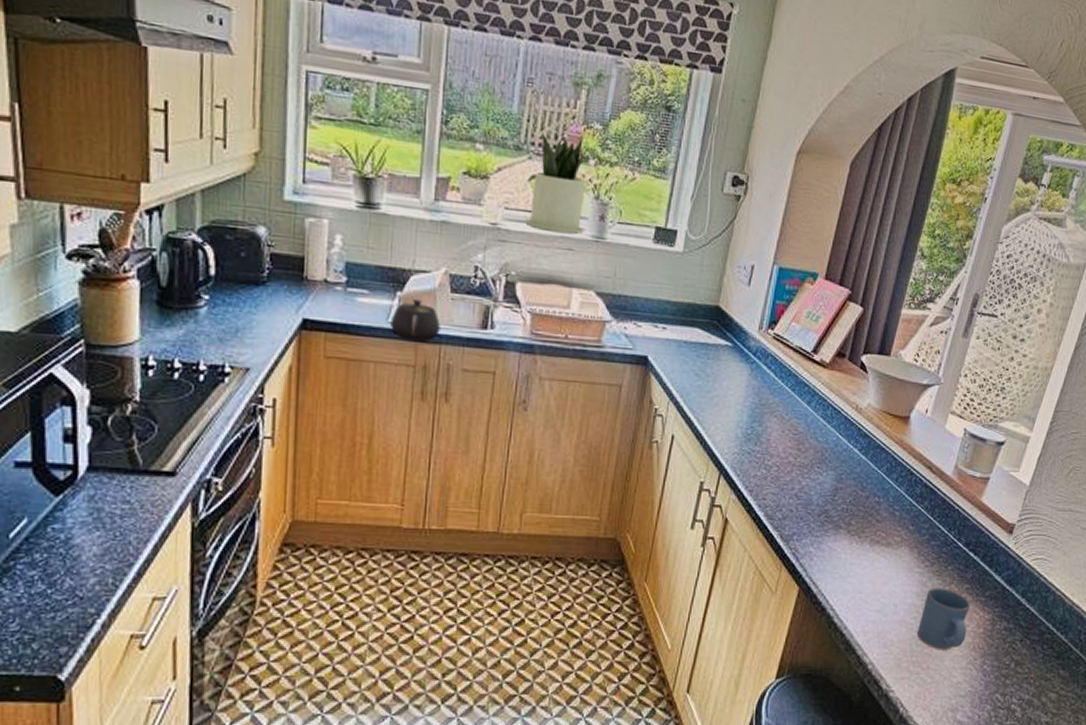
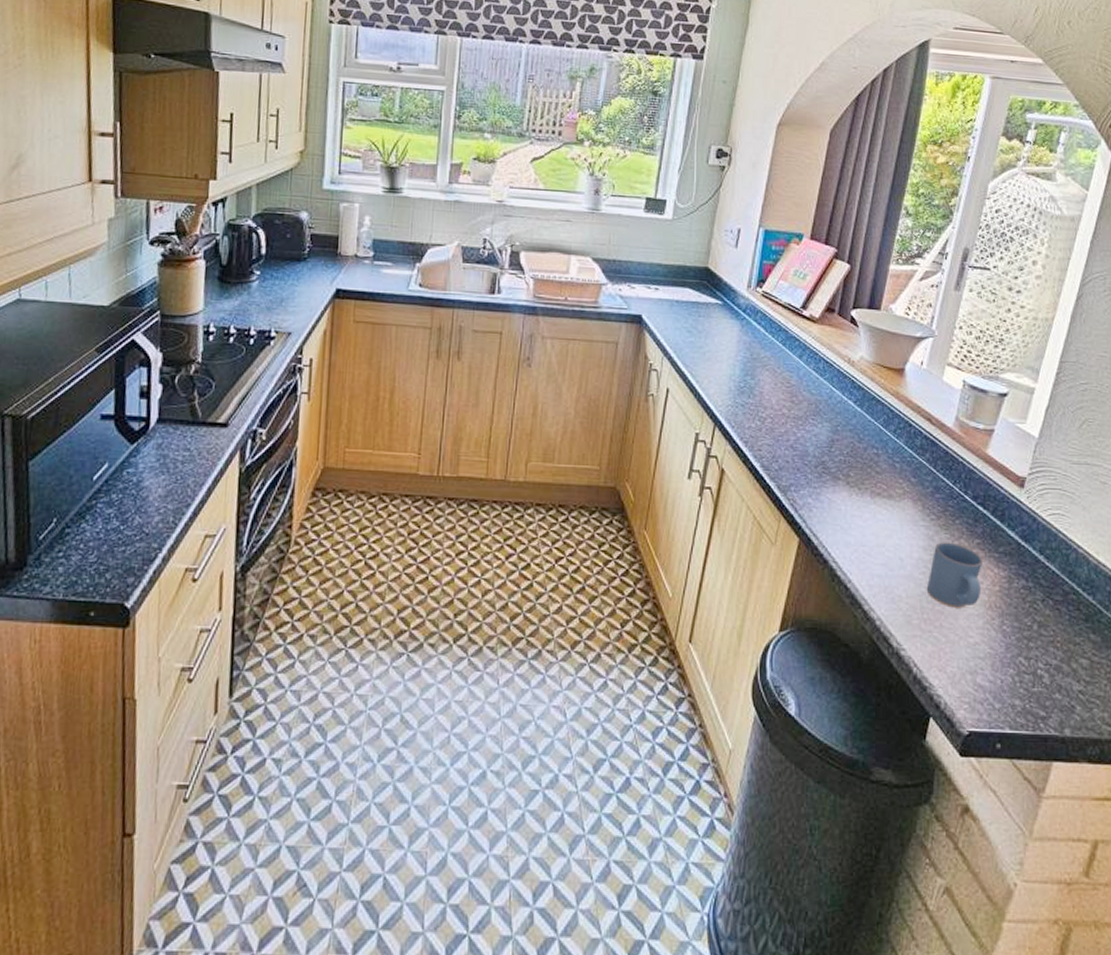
teapot: present [390,298,440,341] -> none [410,269,454,306]
planter: present [525,133,589,235] -> none [527,121,584,208]

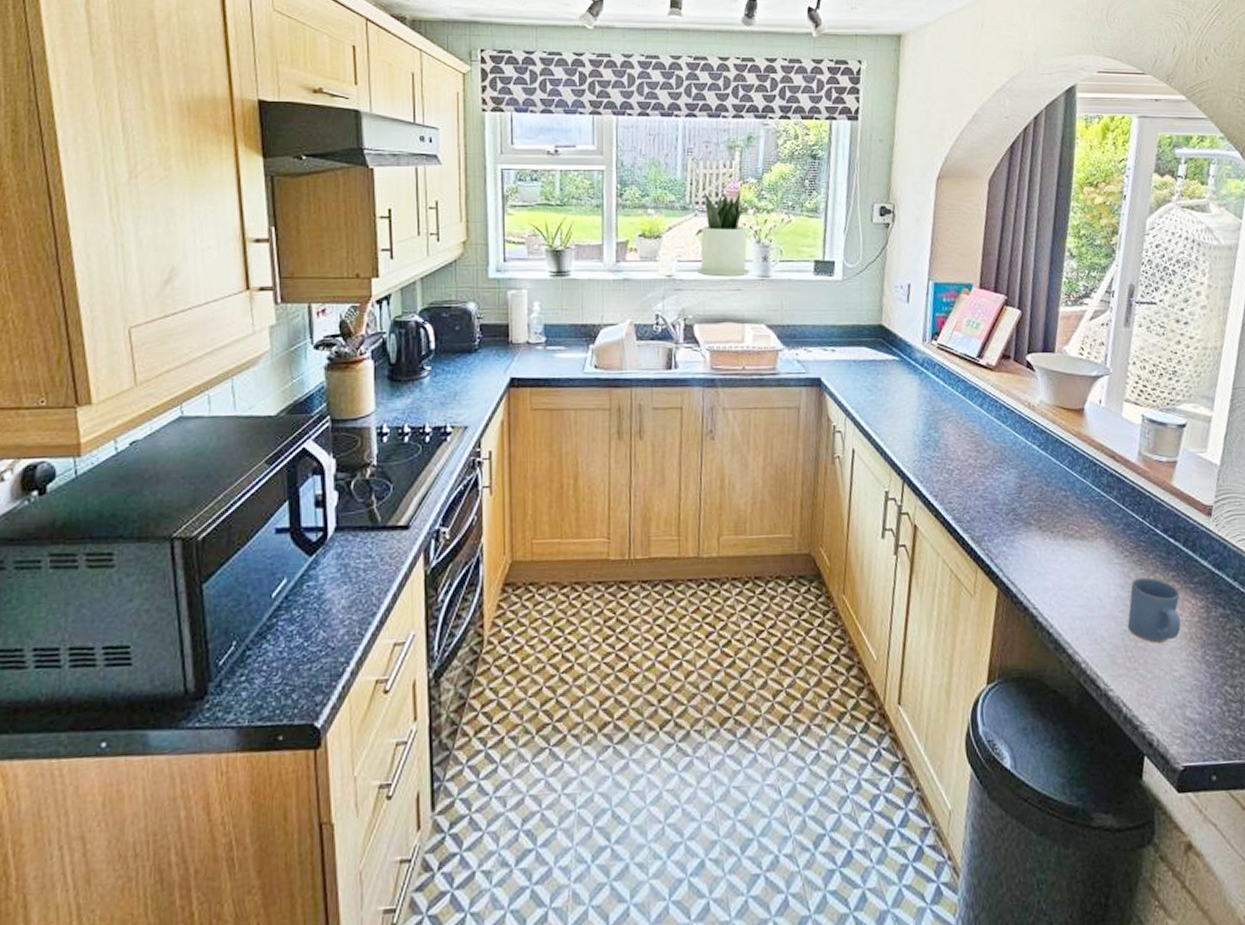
planter: none [527,121,584,208] -> present [696,192,751,277]

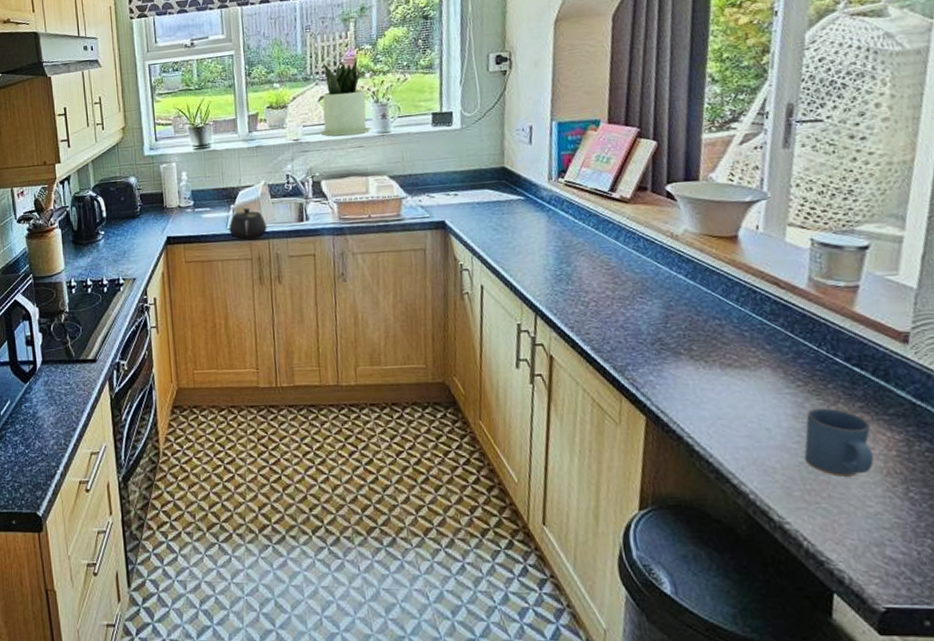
teapot: none [586,349,630,387] -> present [229,207,267,240]

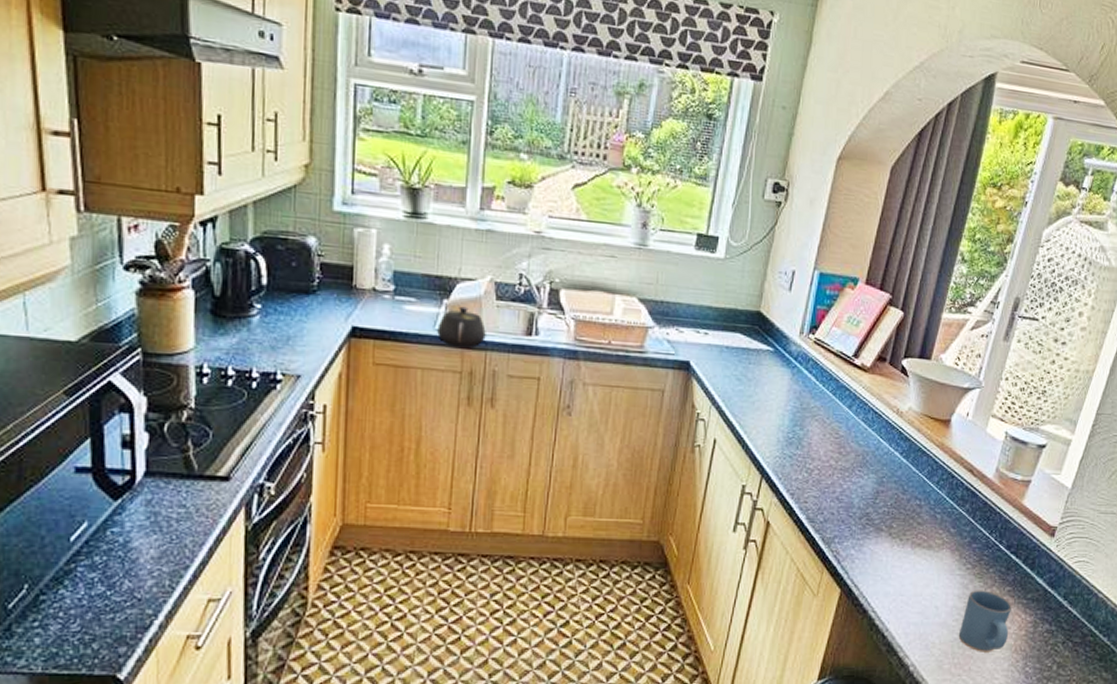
planter: present [320,59,371,137] -> none [568,142,631,243]

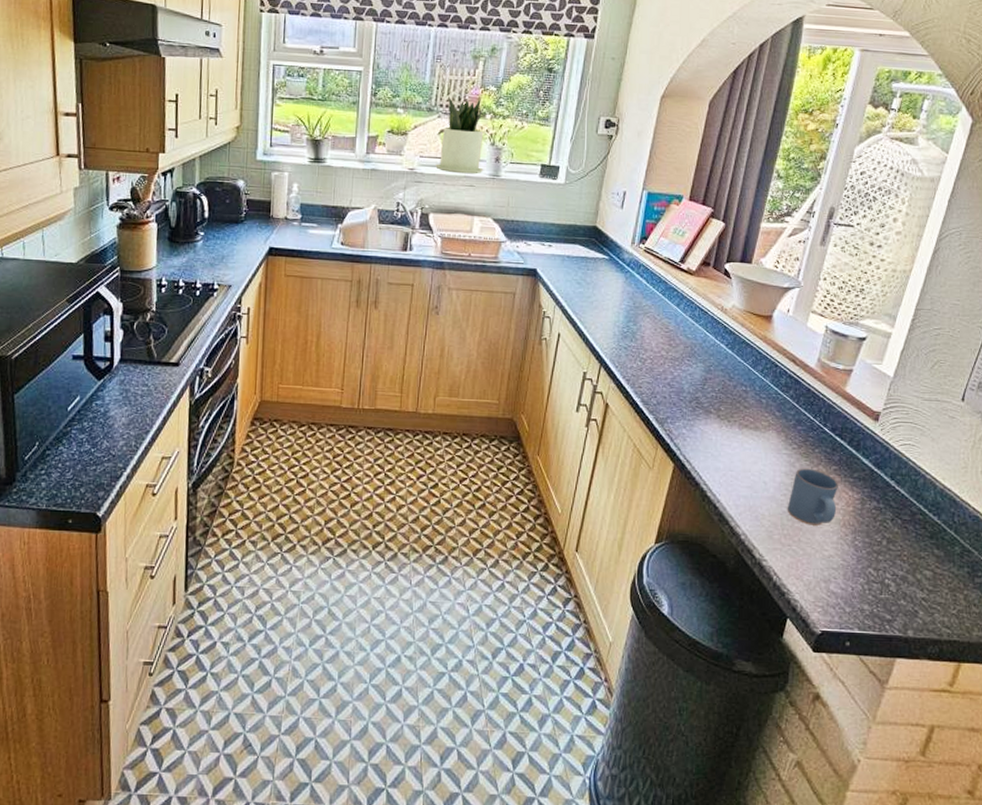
teapot: present [437,306,486,348] -> none [333,229,371,262]
planter: none [568,142,631,243] -> present [436,97,486,174]

